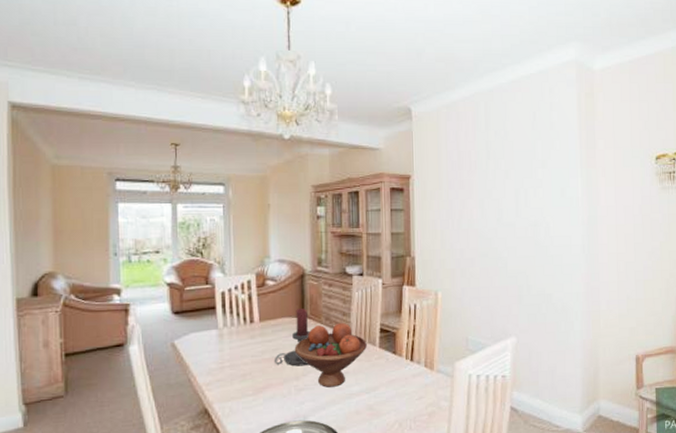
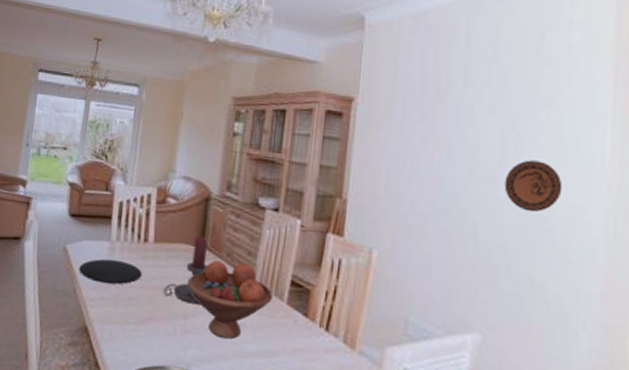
plate: none [190,344,252,368] -> present [79,258,142,285]
decorative plate: none [520,207,556,245] -> present [504,160,563,213]

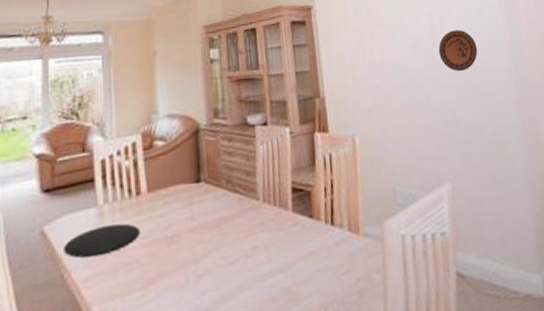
candle holder: present [164,236,208,305] -> none [167,171,209,246]
fruit bowl: present [186,260,273,340] -> none [190,185,278,270]

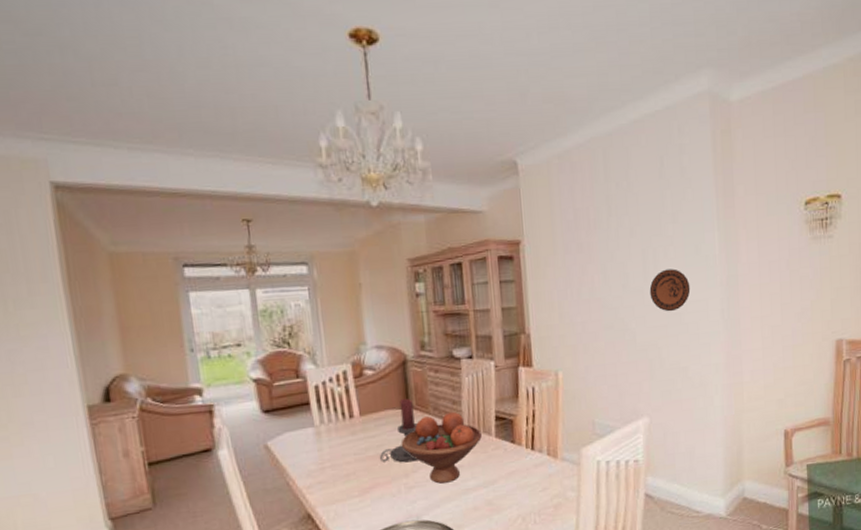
plate: present [64,223,140,258] -> none [286,442,355,469]
candle holder: none [167,171,209,246] -> present [380,399,418,463]
fruit bowl: none [190,185,278,270] -> present [401,412,482,484]

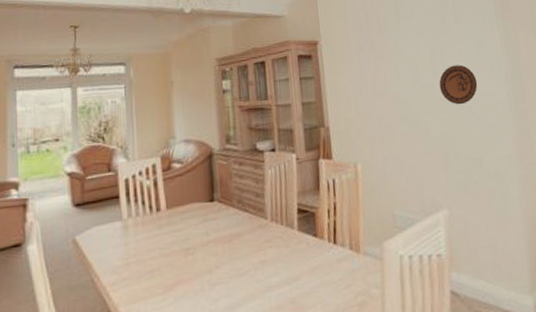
candle holder: present [380,399,418,463] -> none [185,191,222,258]
fruit bowl: present [401,412,482,484] -> none [205,205,285,280]

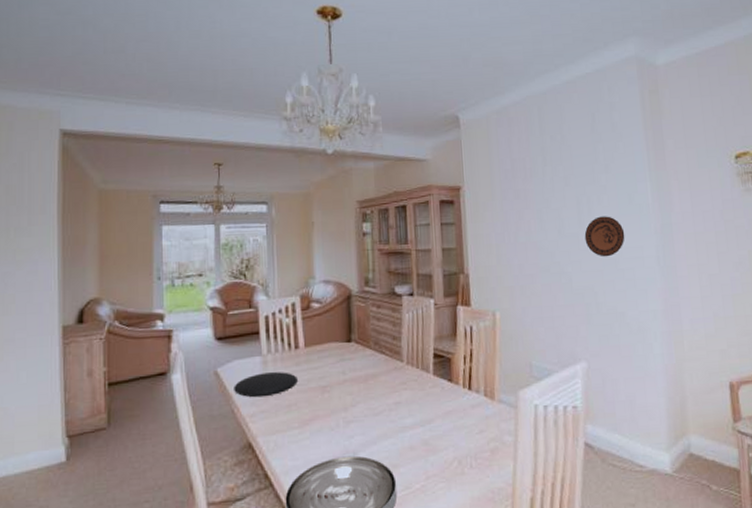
plate: none [93,236,160,265] -> present [234,372,298,398]

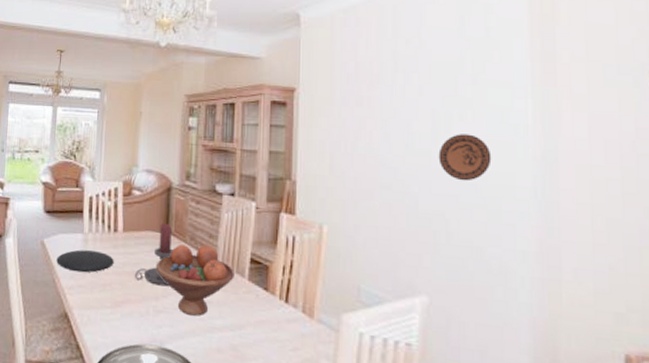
candle holder: none [321,332,359,396] -> present [135,224,174,287]
fruit bowl: none [342,348,420,420] -> present [155,244,234,316]

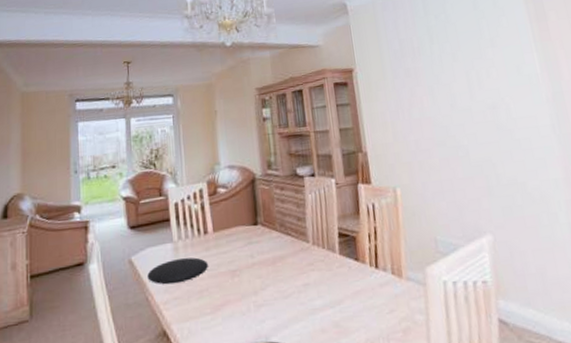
candle holder: present [135,224,174,287] -> none [231,215,266,280]
fruit bowl: present [155,244,234,316] -> none [250,229,326,303]
decorative plate: present [438,134,492,182] -> none [476,88,518,129]

